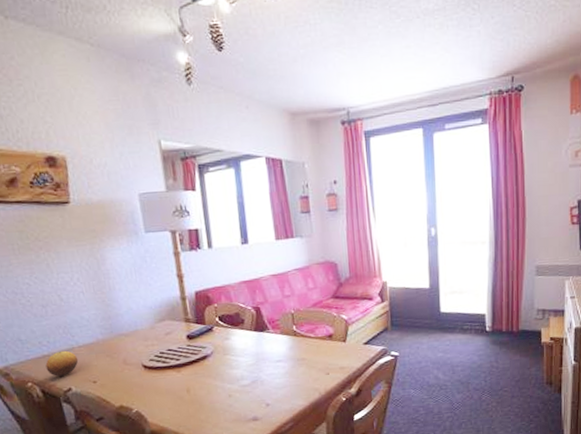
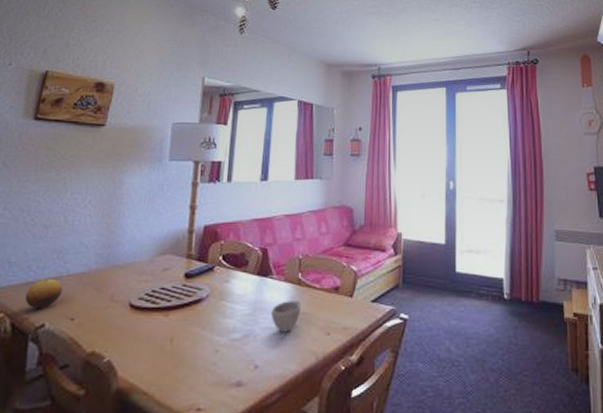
cup: none [272,349,300,376] -> present [270,301,301,332]

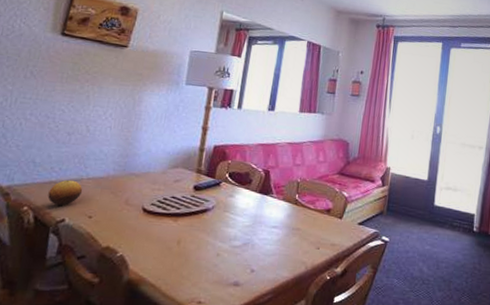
cup: present [270,301,301,332] -> none [268,217,296,244]

